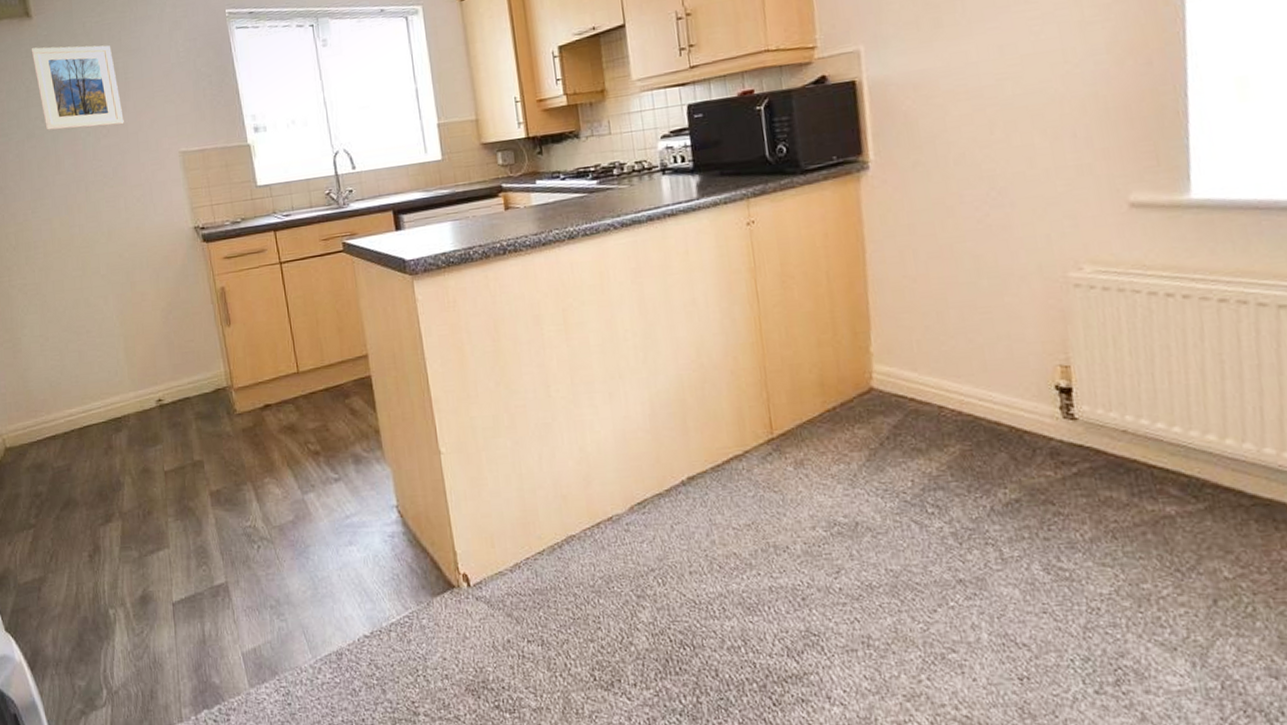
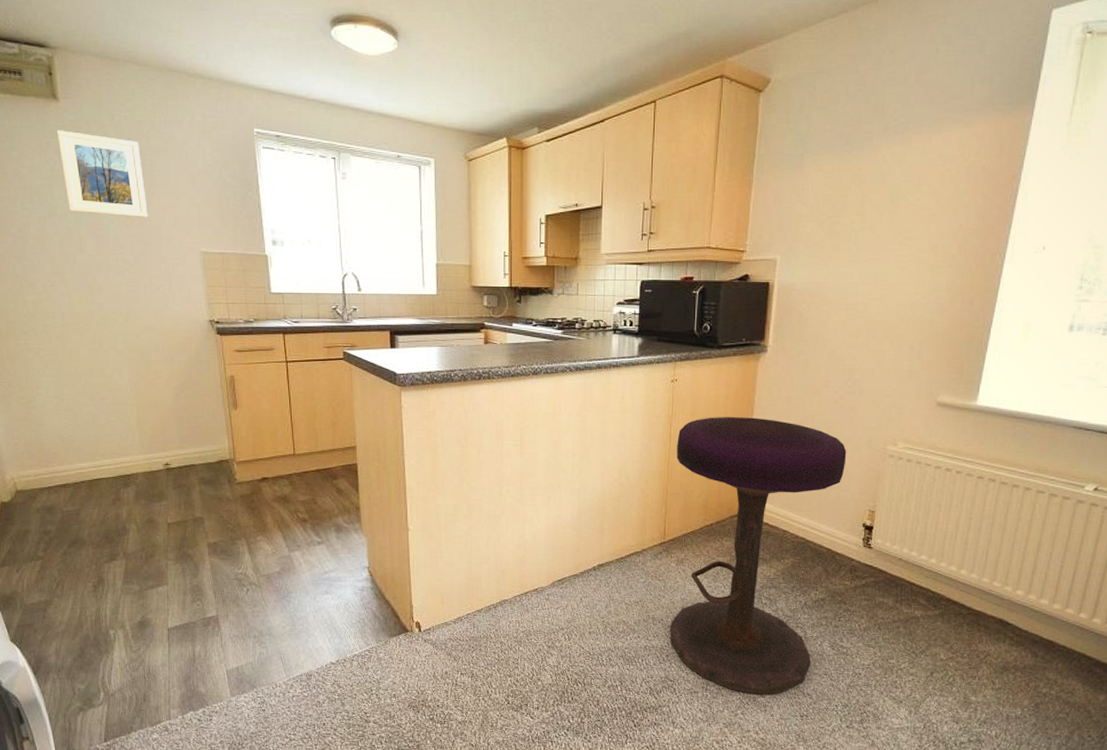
stool: none [767,256,1019,649] -> present [669,417,847,694]

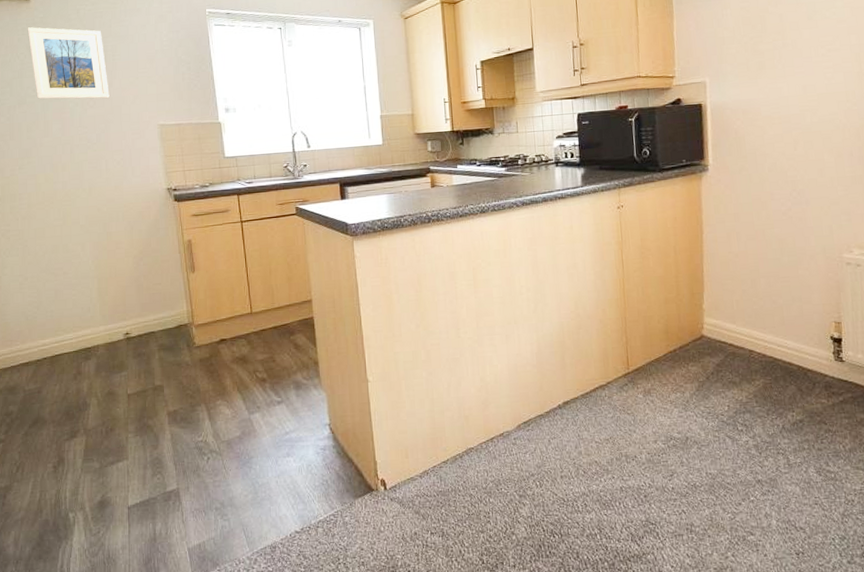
stool: present [669,417,847,694] -> none [630,236,804,533]

